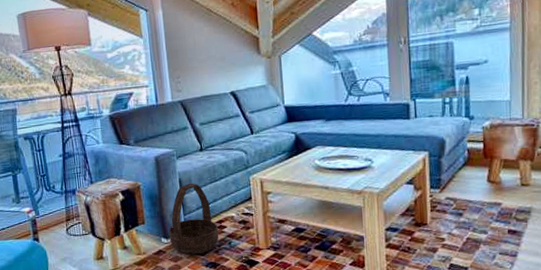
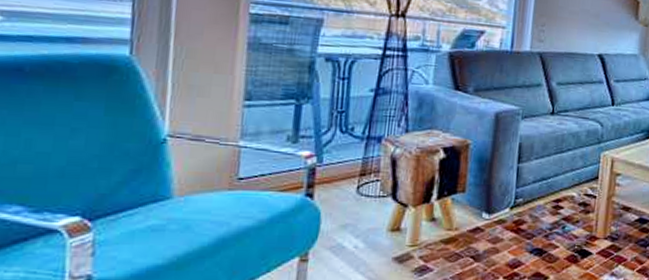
basket: present [169,183,219,255] -> none [492,150,553,238]

